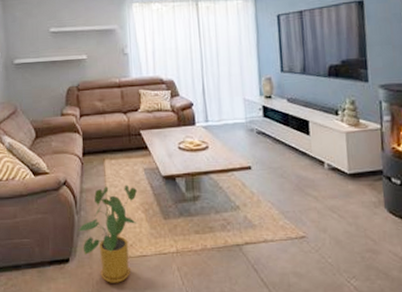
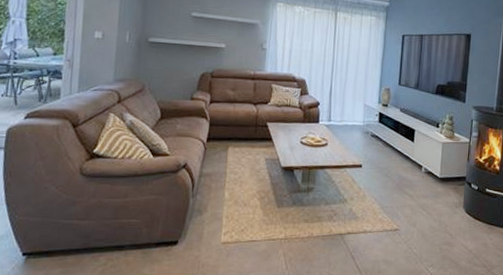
house plant: present [78,184,139,283] -> none [191,172,257,266]

